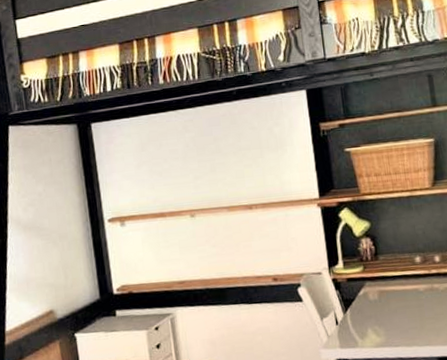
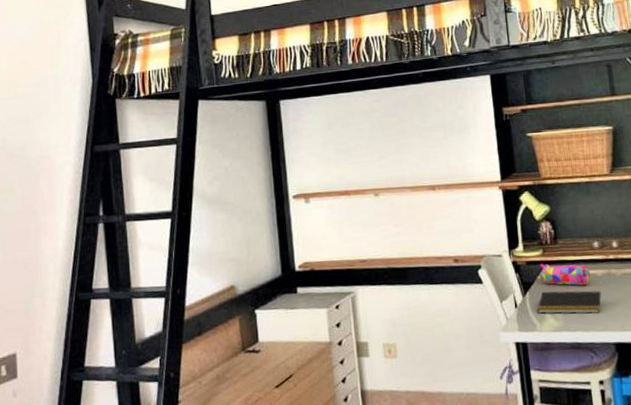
notepad: none [358,305,425,330] -> present [537,290,602,314]
pencil case: none [360,280,413,302] -> present [539,263,590,286]

